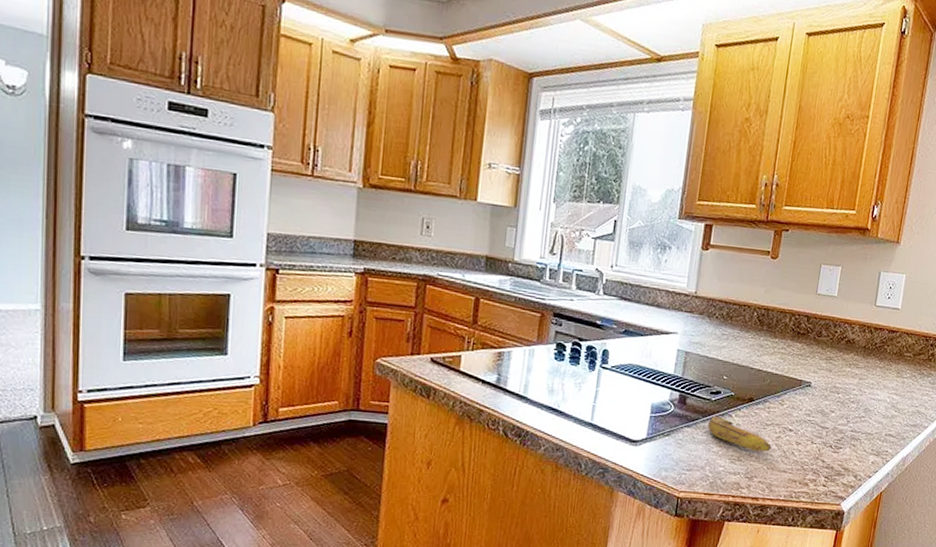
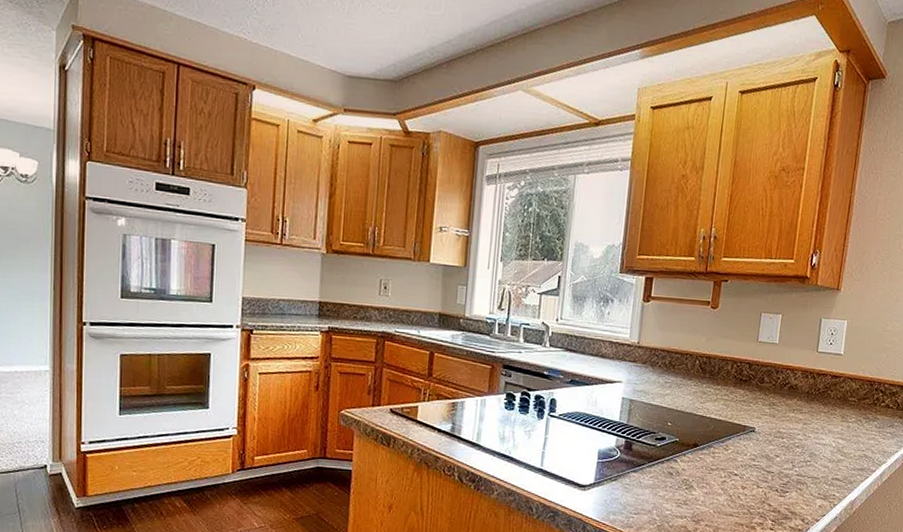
banana: present [708,416,772,452] -> none [654,462,717,496]

